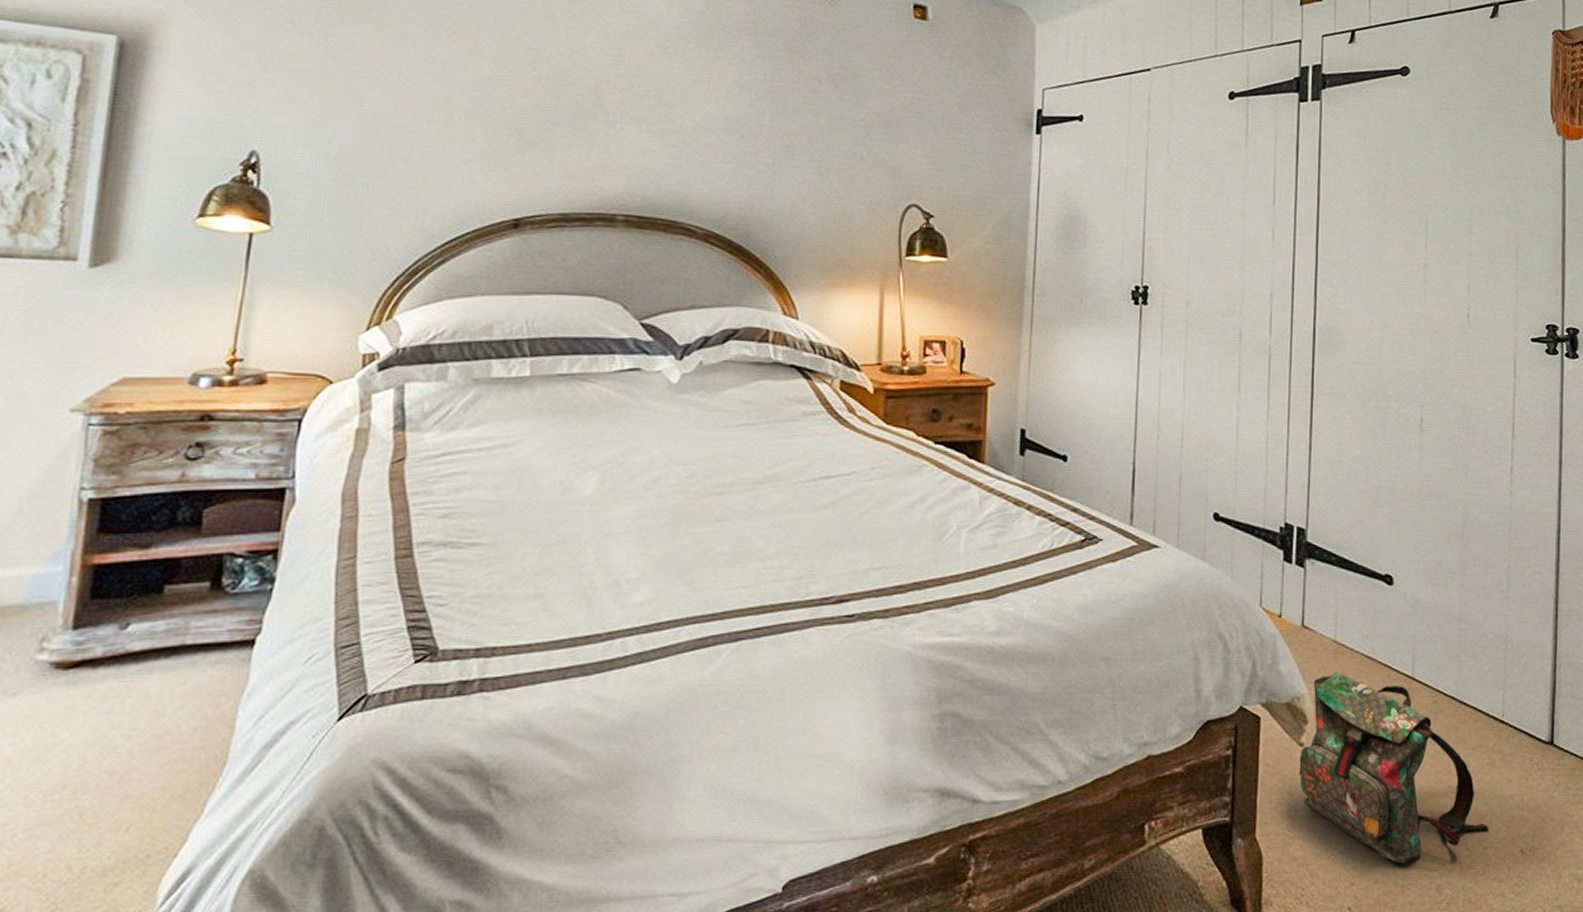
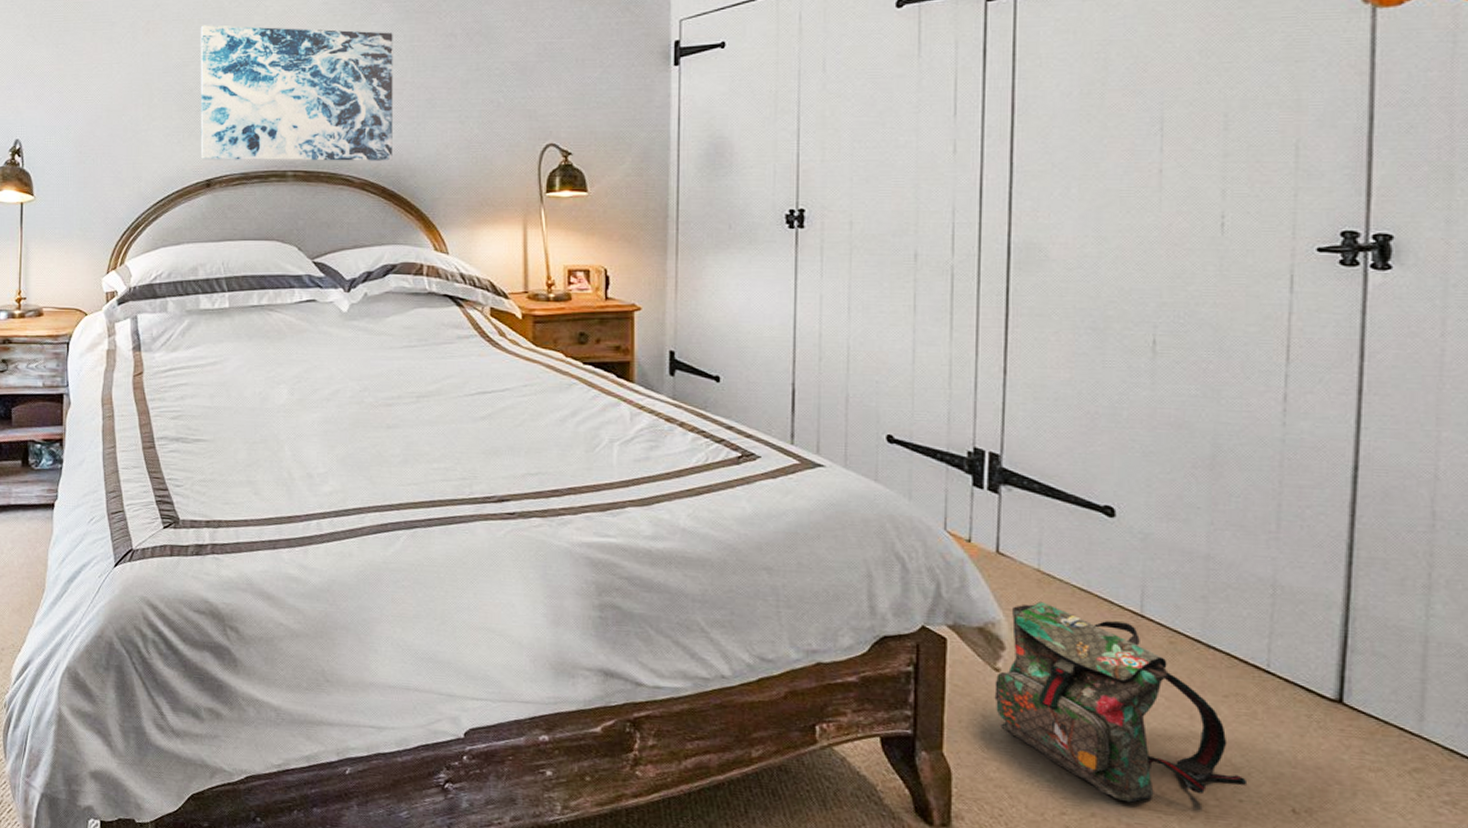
wall art: none [510,35,752,211] -> present [200,25,393,161]

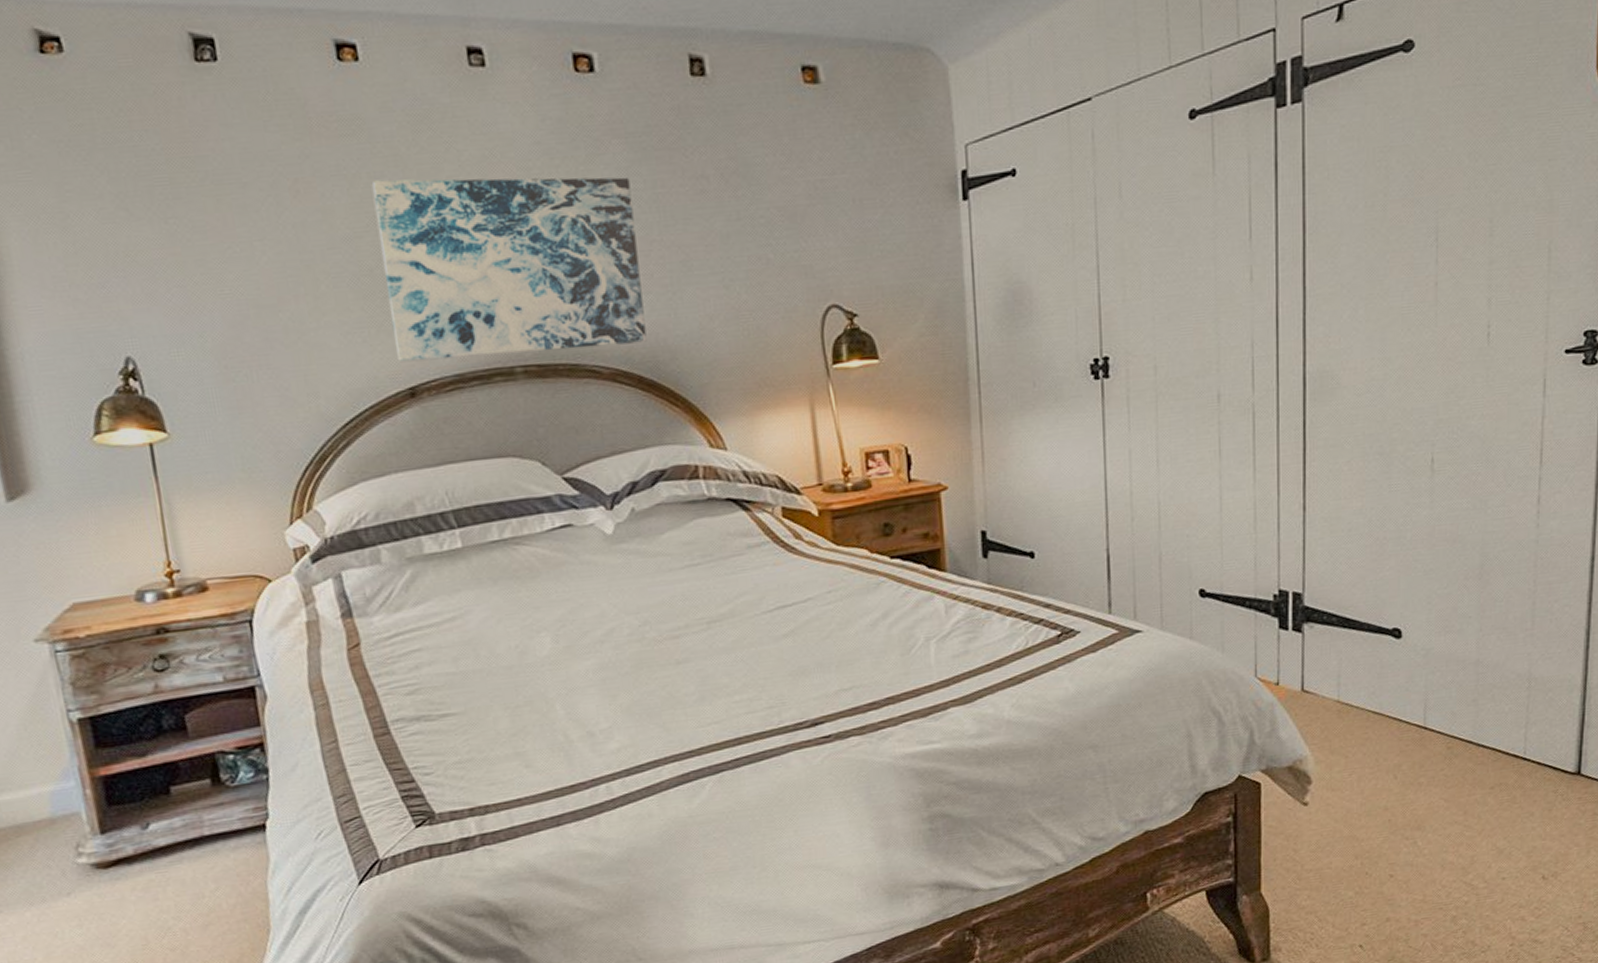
backpack: present [994,601,1246,803] -> none [1304,731,1508,902]

